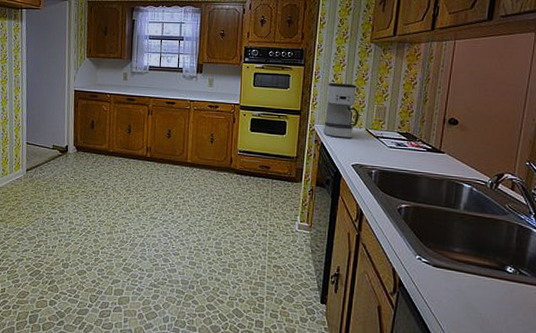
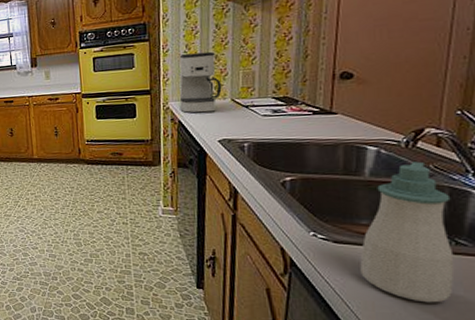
soap bottle: none [451,201,518,325] -> present [360,161,455,303]

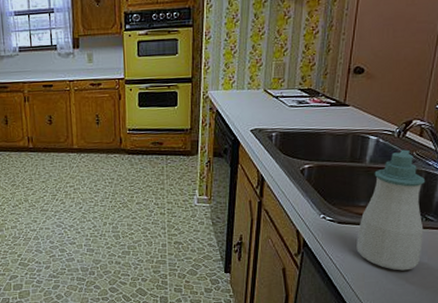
coffee maker: present [179,51,222,114] -> none [218,41,257,103]

